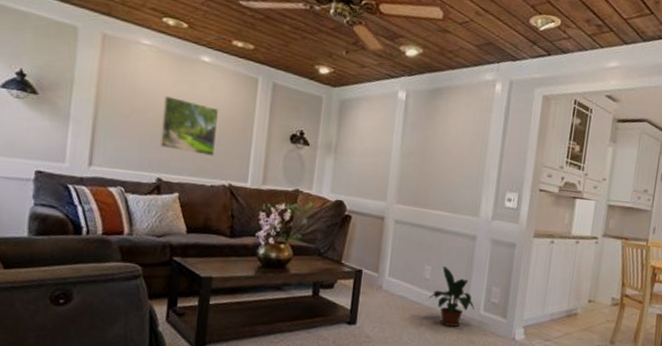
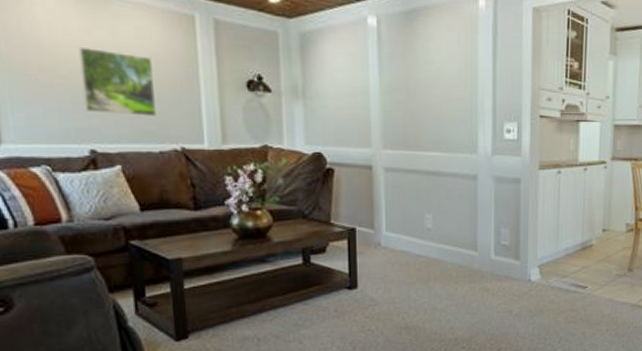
potted plant: present [428,265,475,327] -> none [433,212,485,276]

